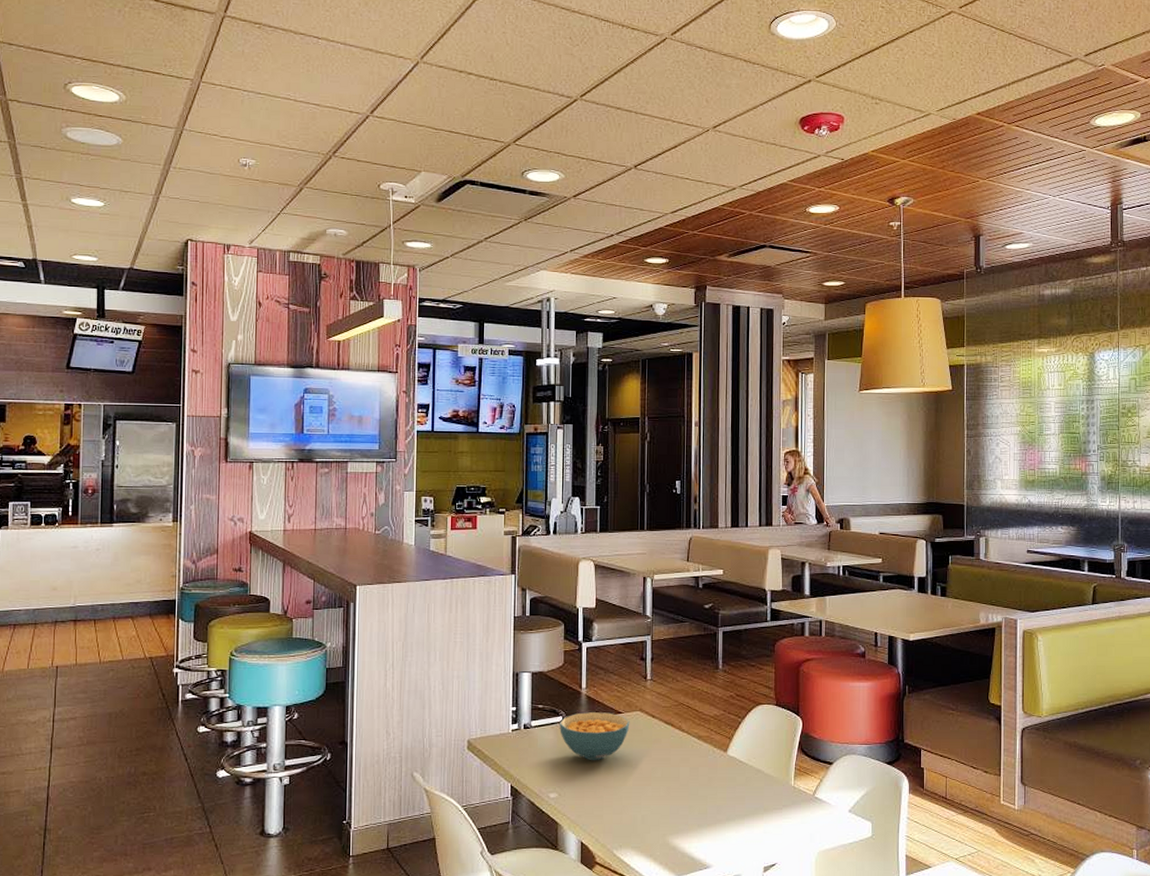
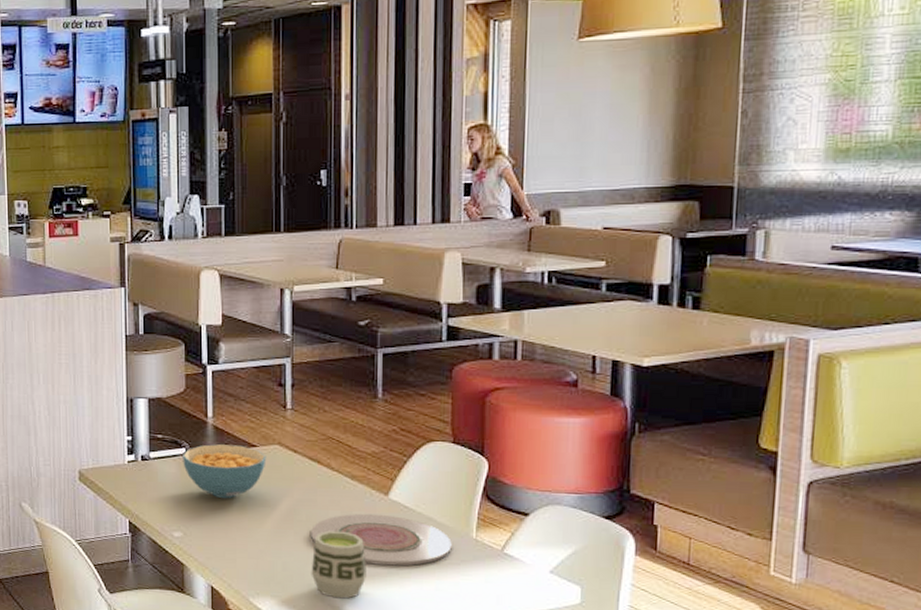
plate: none [665,768,776,813] -> present [311,513,452,566]
cup: none [665,785,710,846] -> present [311,530,367,599]

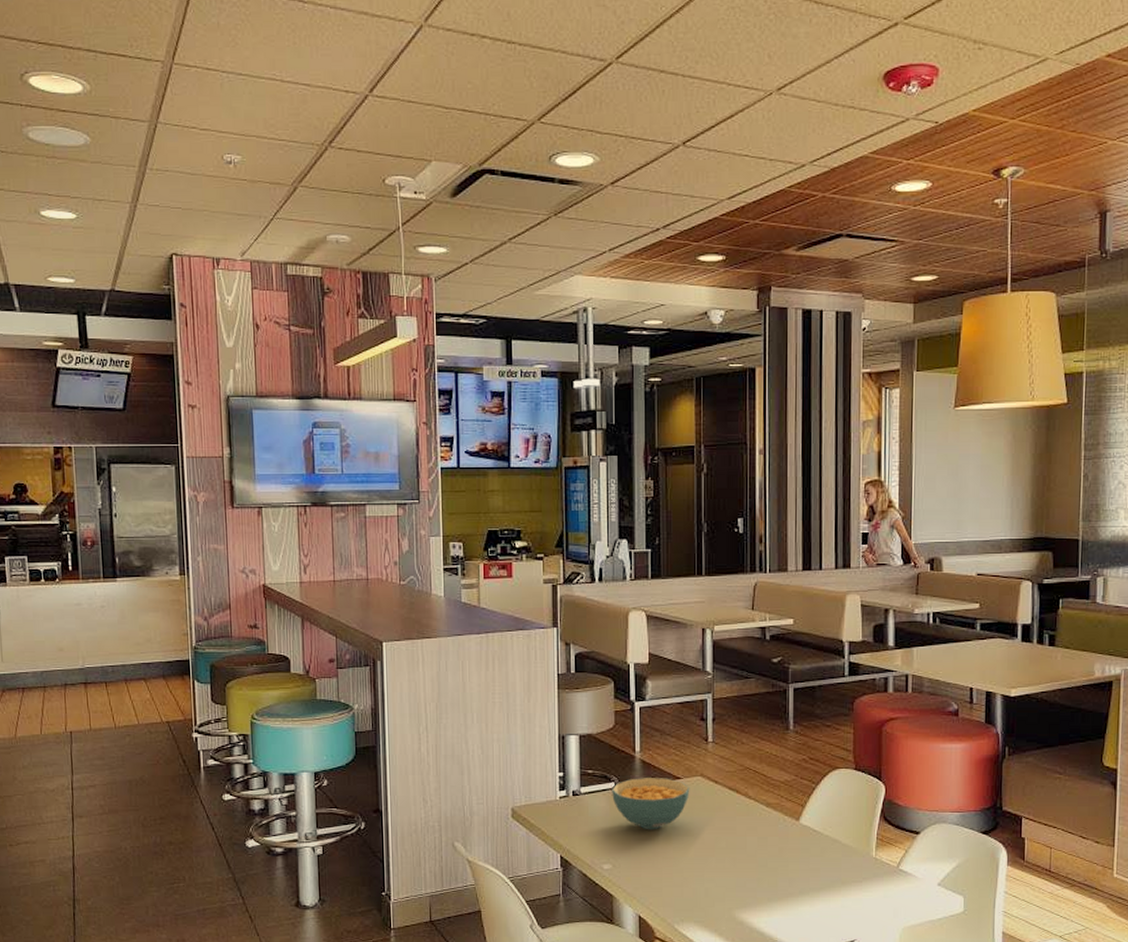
plate: present [311,513,452,566] -> none [731,838,855,886]
cup: present [311,530,367,599] -> none [731,856,781,920]

